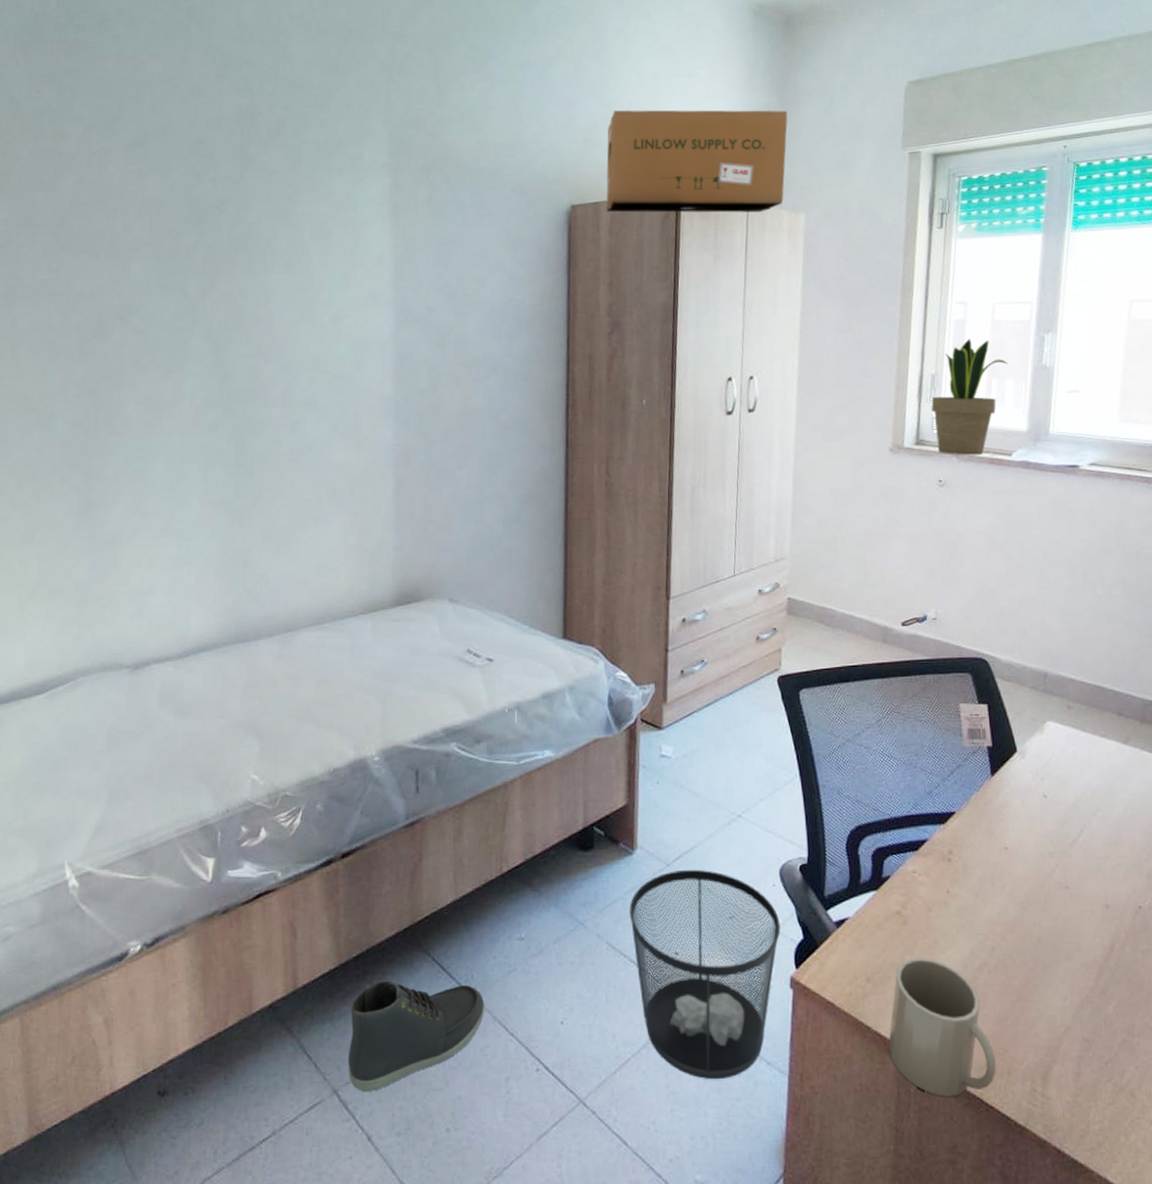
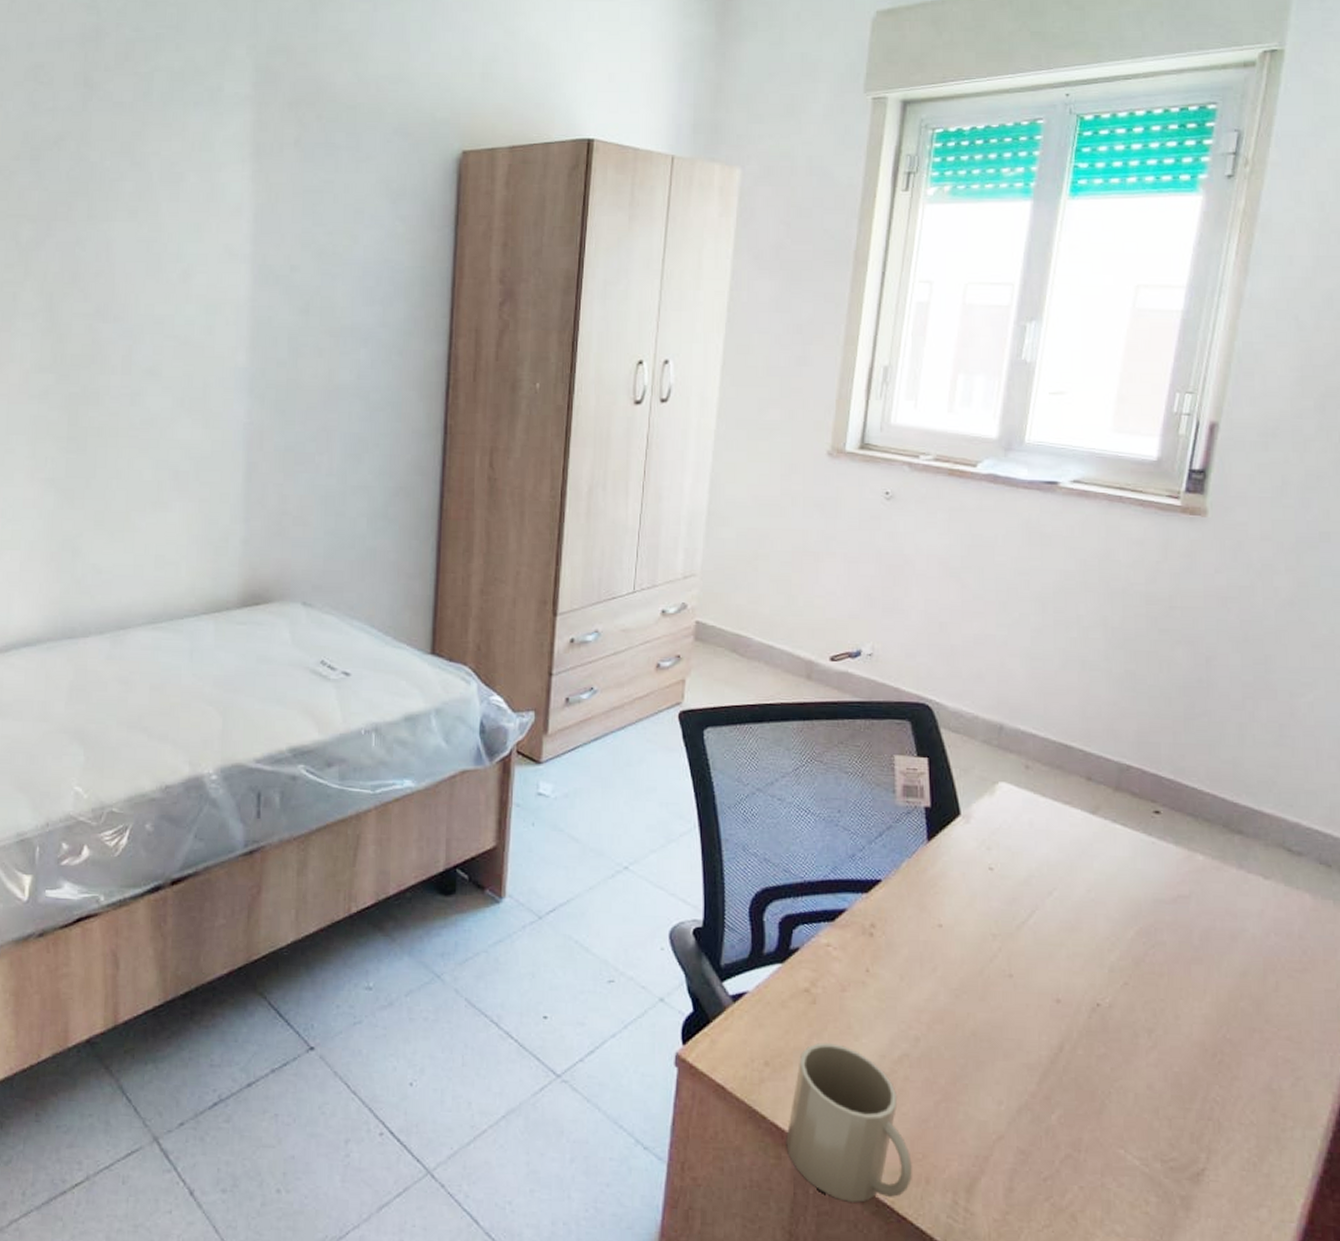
sneaker: present [347,980,485,1091] -> none [170,1023,325,1142]
box: present [606,110,788,213] -> none [504,39,727,165]
waste bin: present [629,869,781,1080] -> none [493,924,667,1162]
potted plant: present [931,338,1008,456] -> none [881,324,979,465]

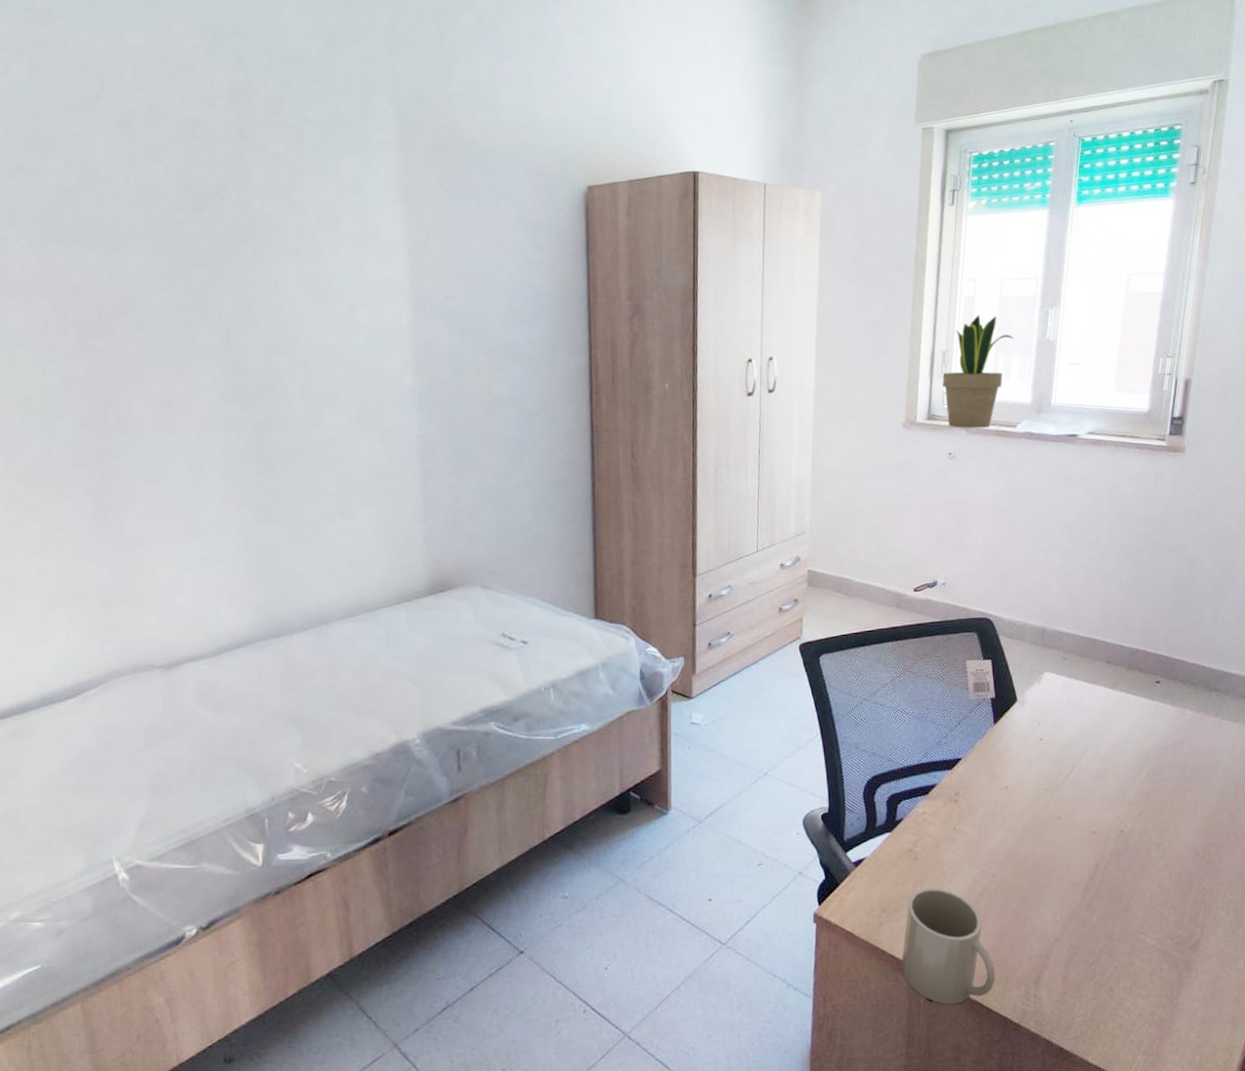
potted plant: none [881,324,979,465] -> present [942,314,1014,429]

